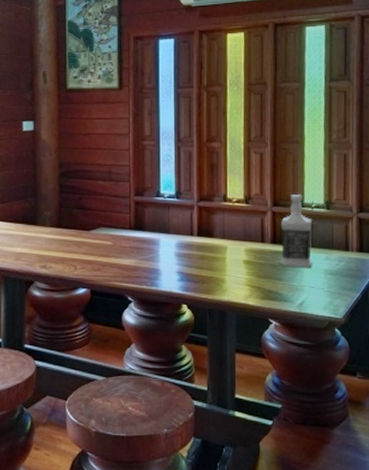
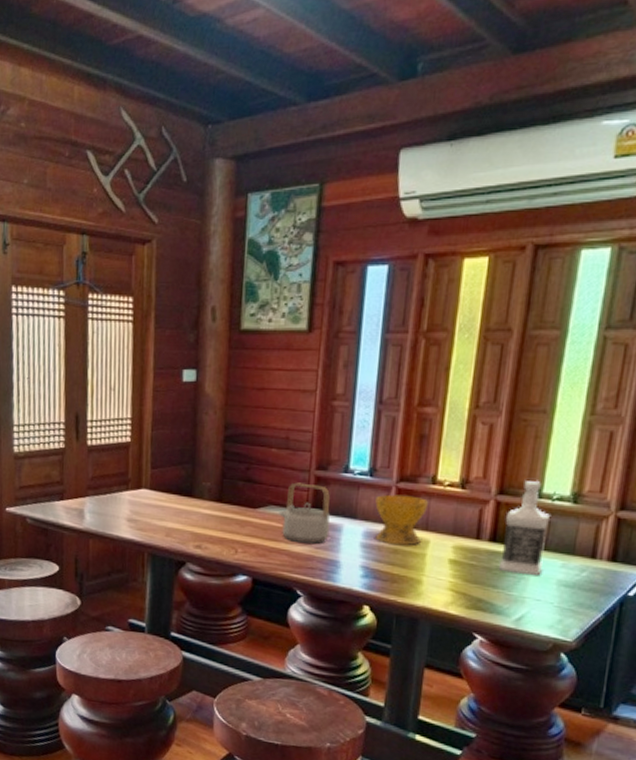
teapot: none [108,207,150,256] -> present [279,482,330,544]
bowl: none [183,212,223,251] -> present [375,494,429,545]

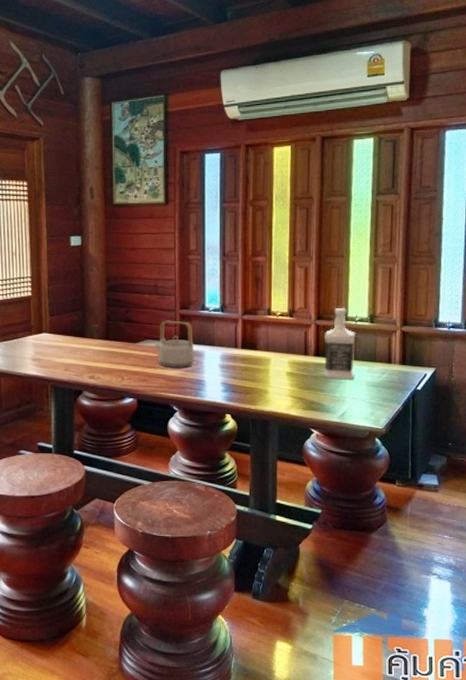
bowl: present [375,494,429,545] -> none [227,325,267,363]

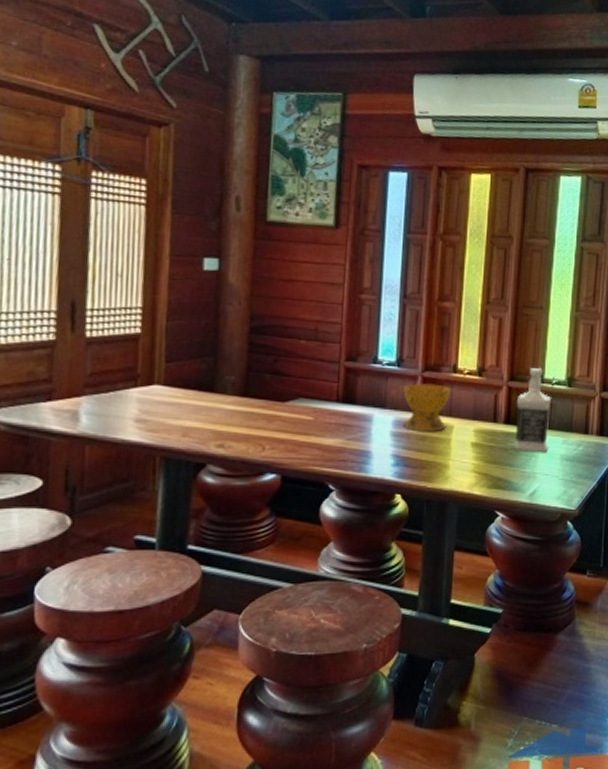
teapot: present [154,320,195,367] -> none [309,374,361,435]
bowl: none [227,325,267,363] -> present [403,383,452,431]

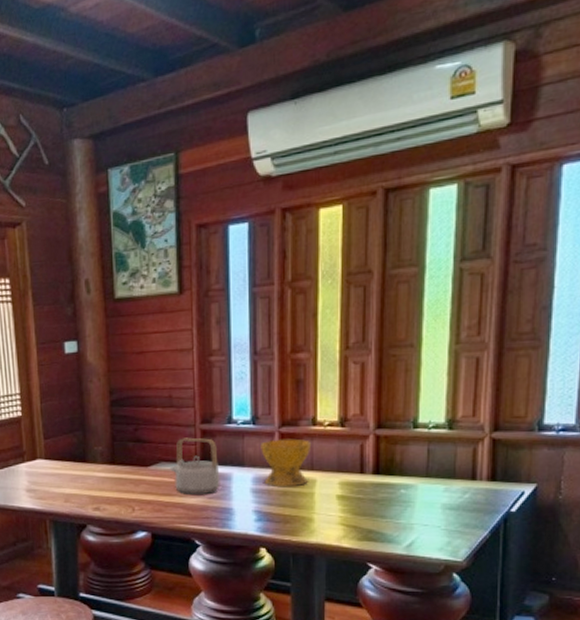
teapot: none [309,374,361,435] -> present [170,437,220,494]
bottle: present [514,368,551,453] -> none [385,412,428,503]

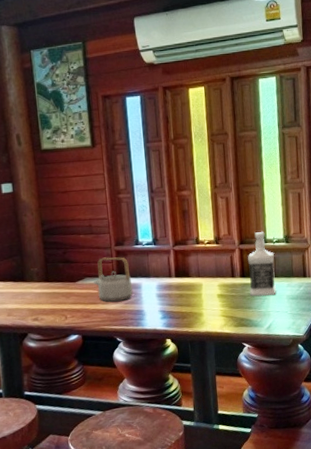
bowl: present [260,438,312,486] -> none [161,254,197,291]
bottle: none [385,412,428,503] -> present [247,232,276,297]

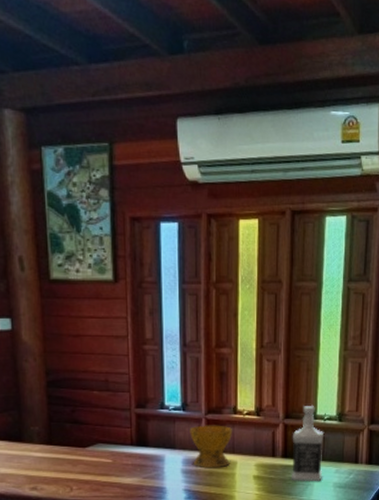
teapot: present [94,257,133,302] -> none [107,421,154,474]
bowl: none [161,254,197,291] -> present [190,425,233,467]

